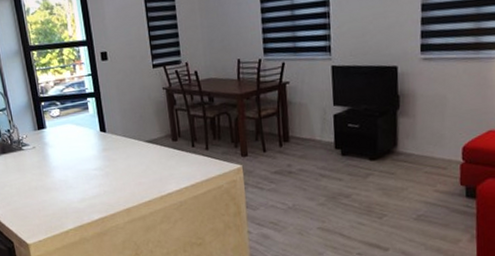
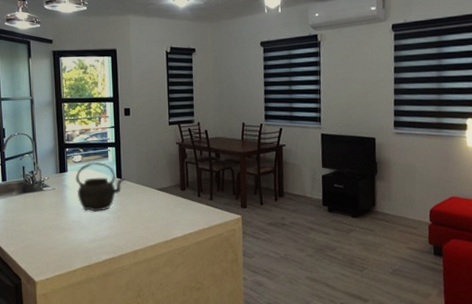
kettle: none [55,115,111,170] -> present [75,162,126,212]

